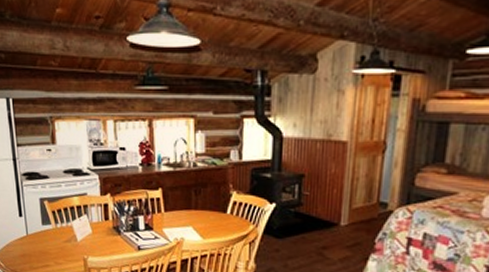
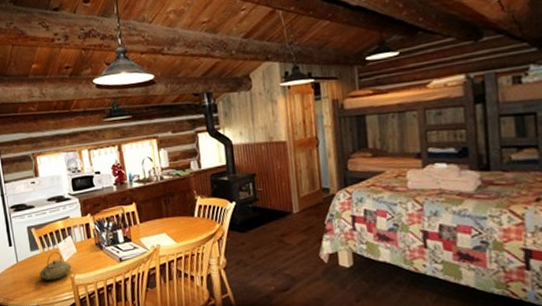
teapot: none [50,228,85,259] -> present [39,251,72,280]

